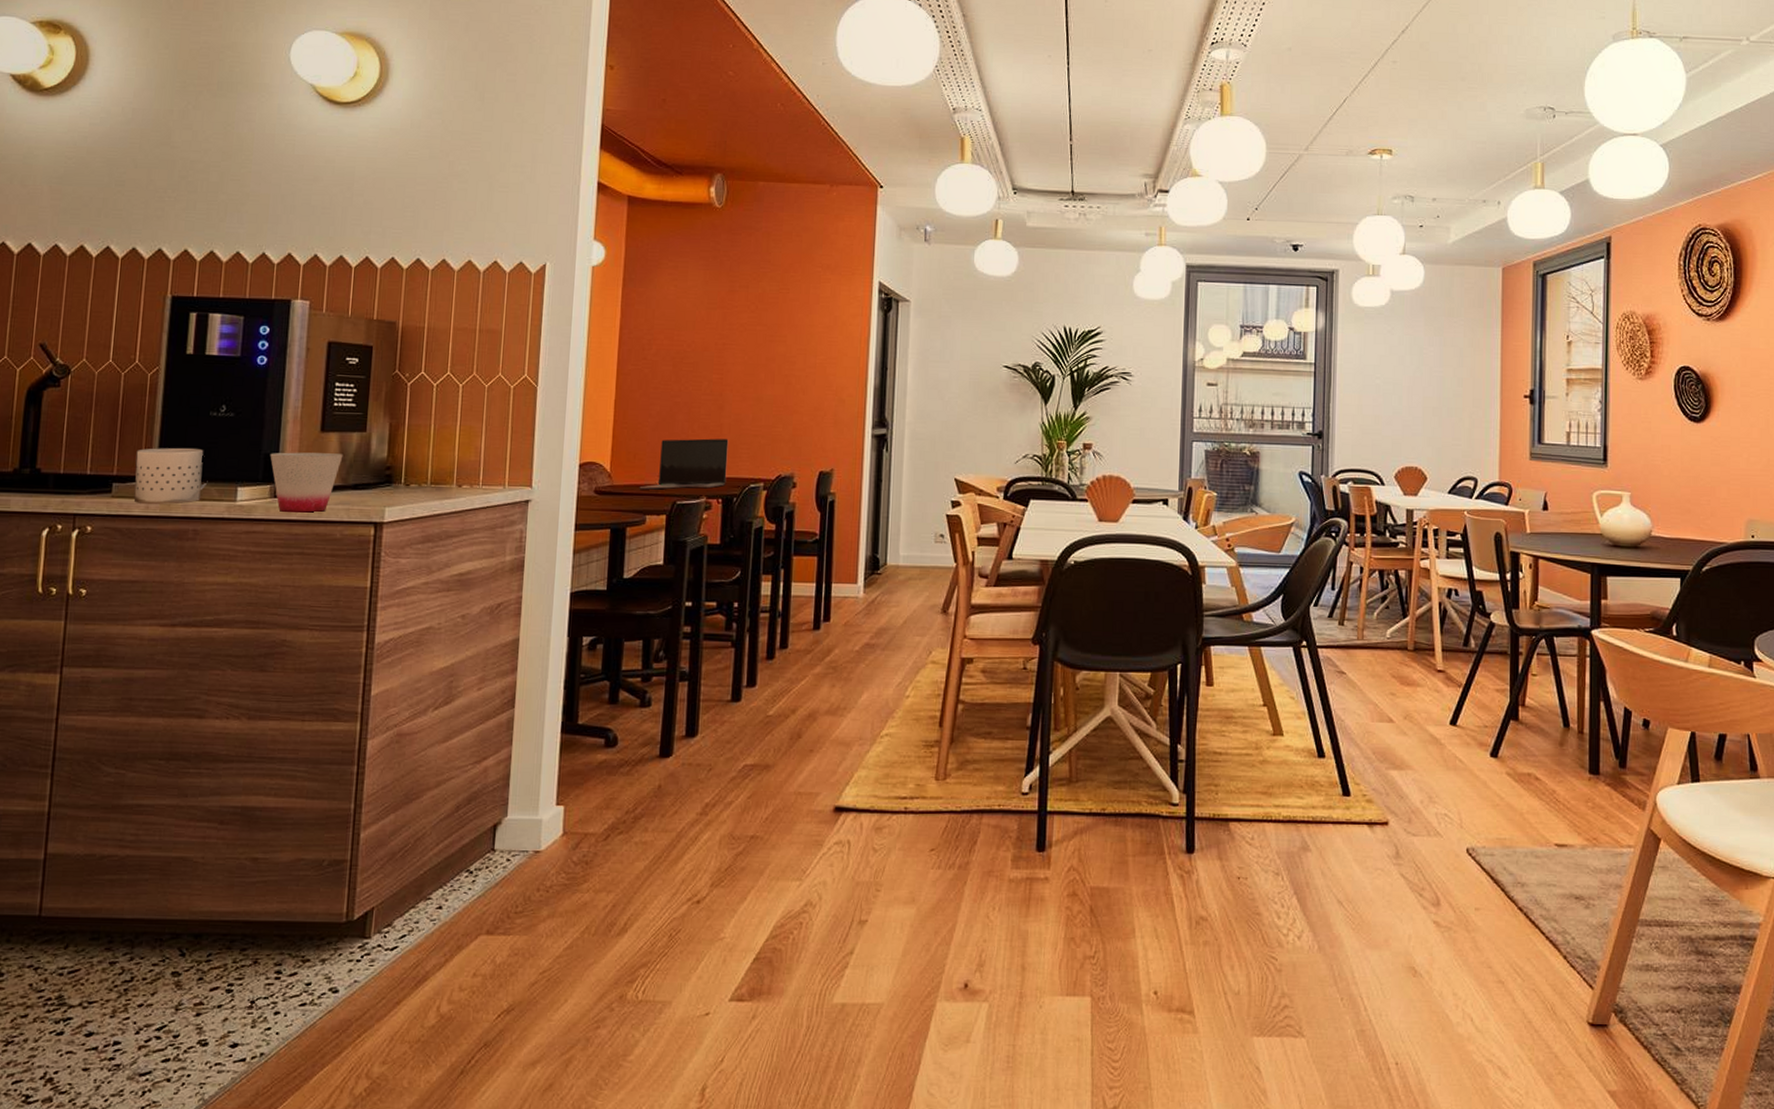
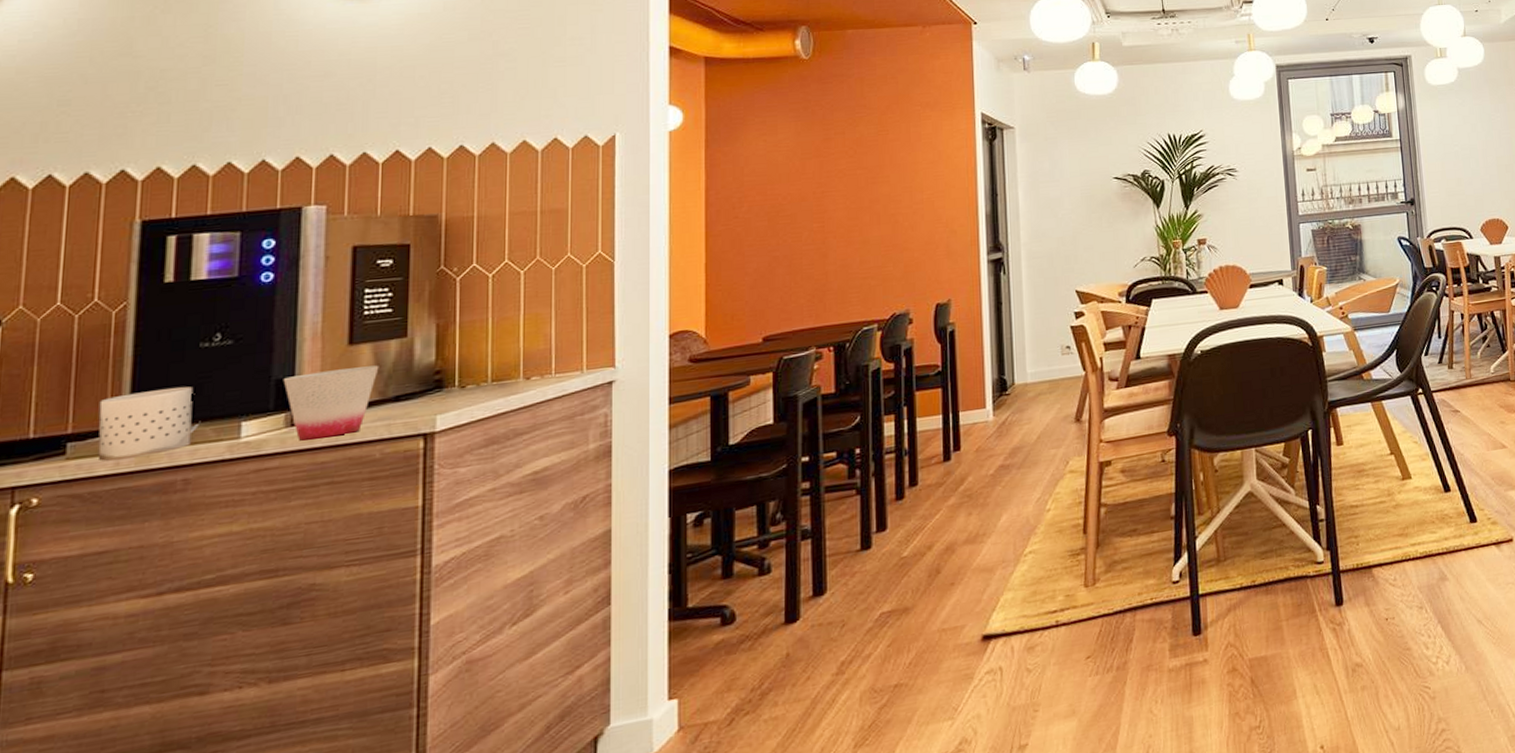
laptop: present [639,438,729,490] -> none [740,286,837,350]

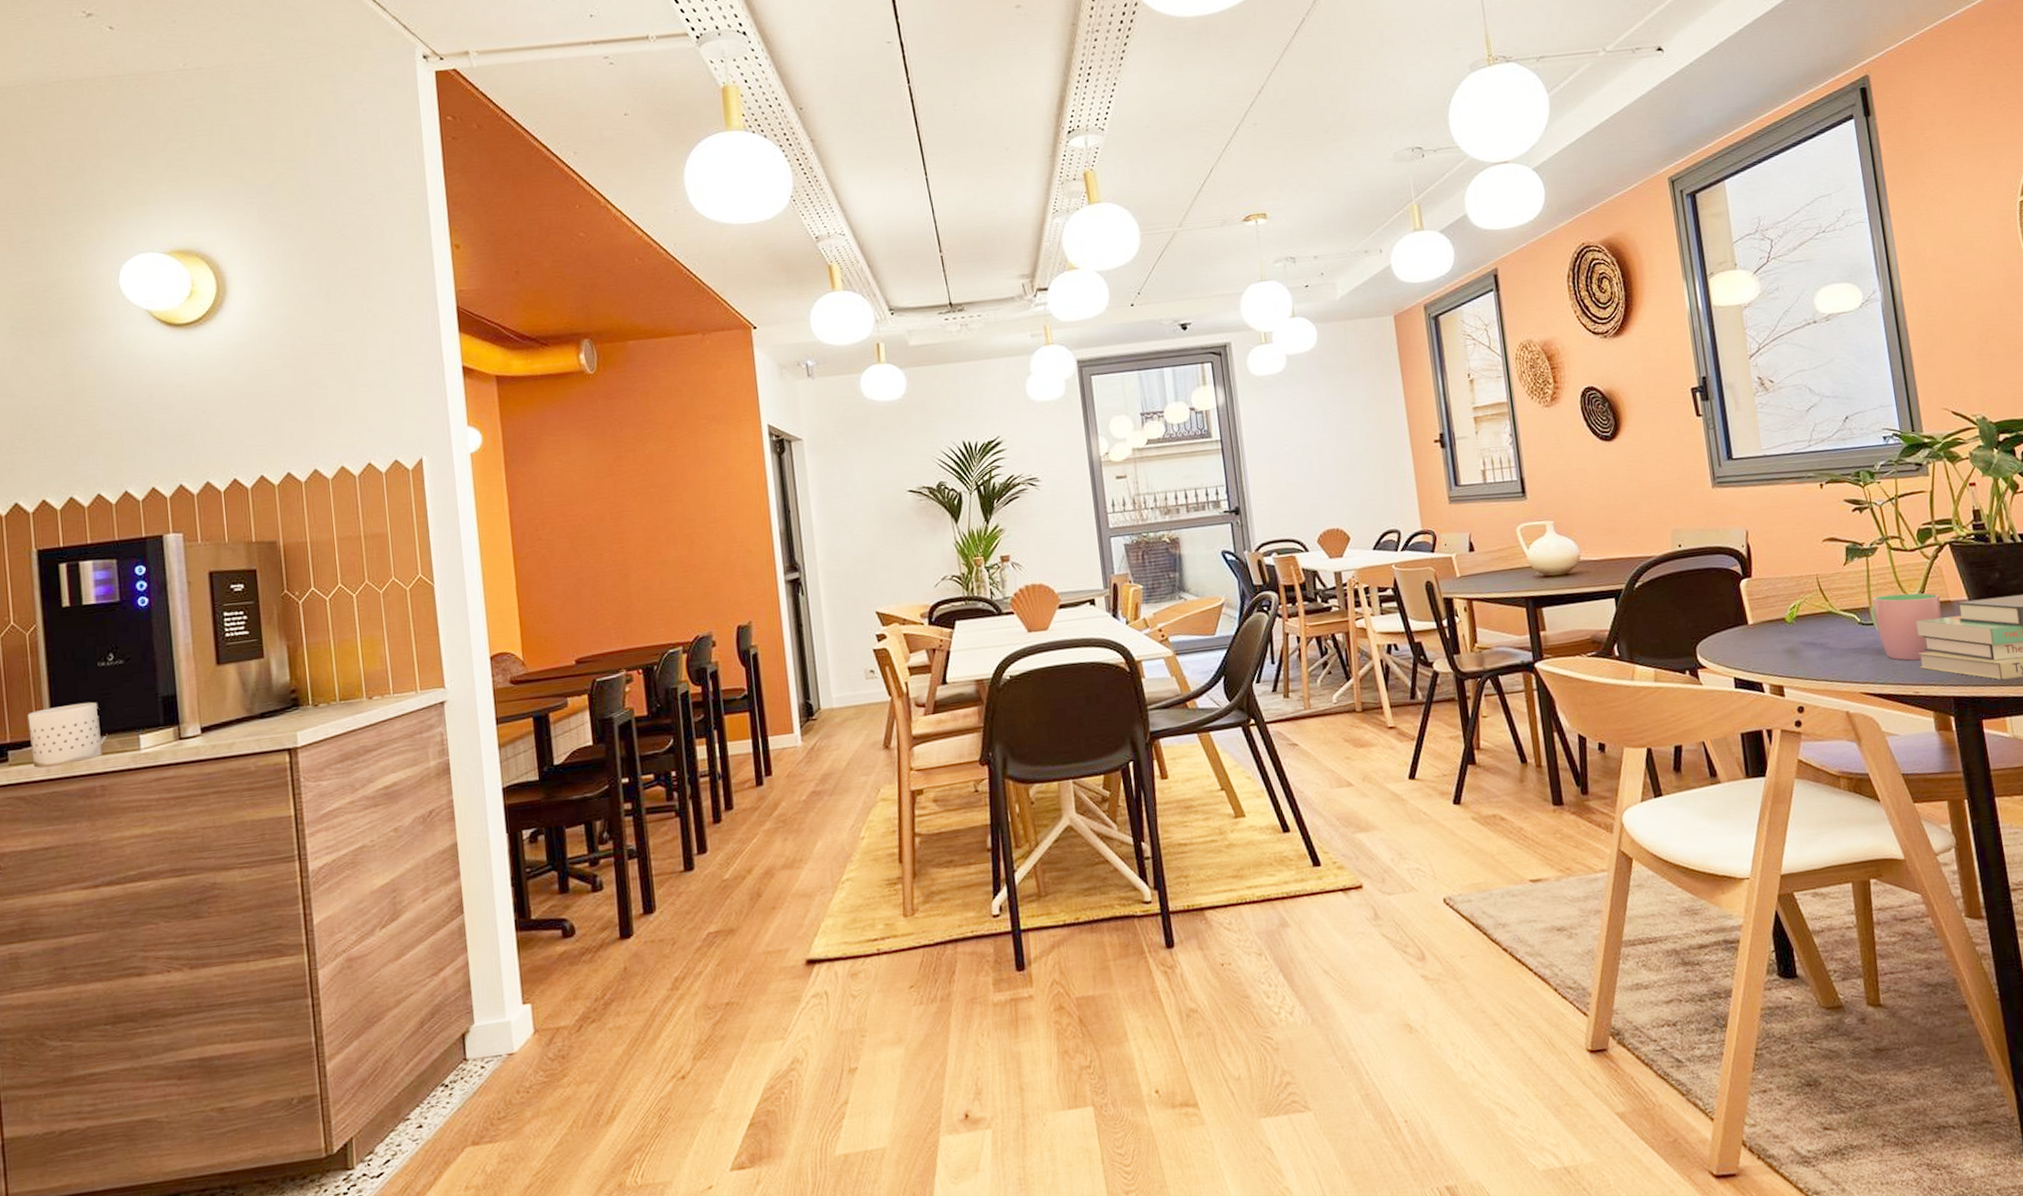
cup: present [283,365,379,442] -> none [167,684,244,754]

